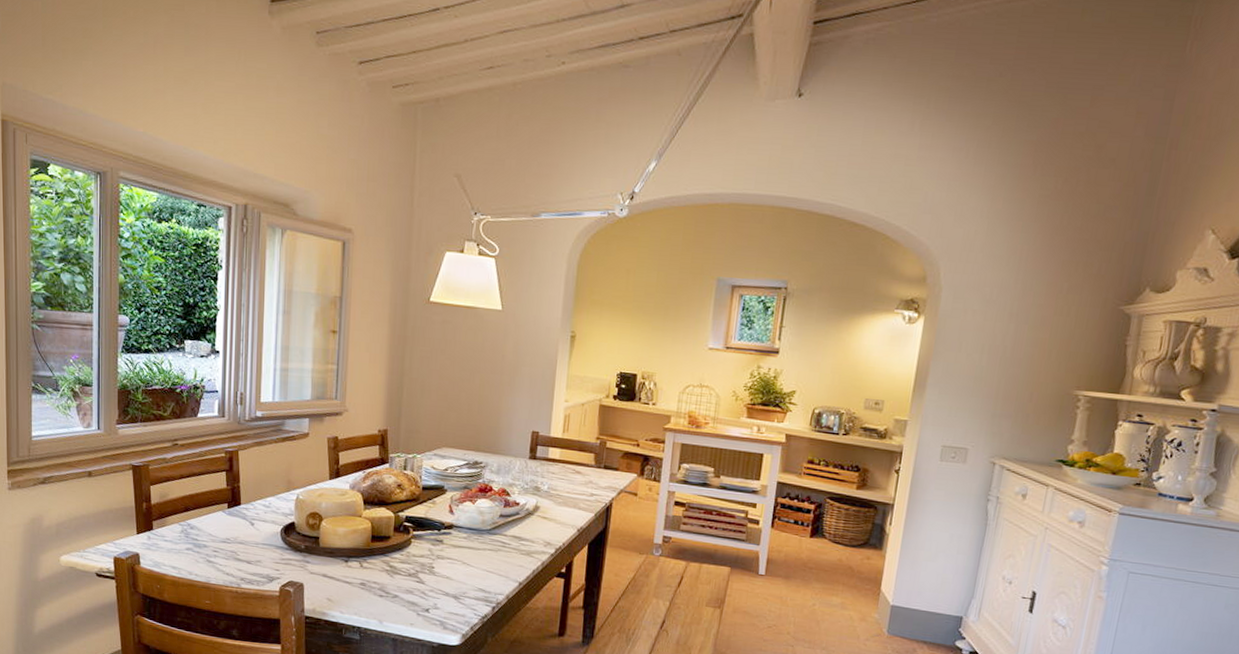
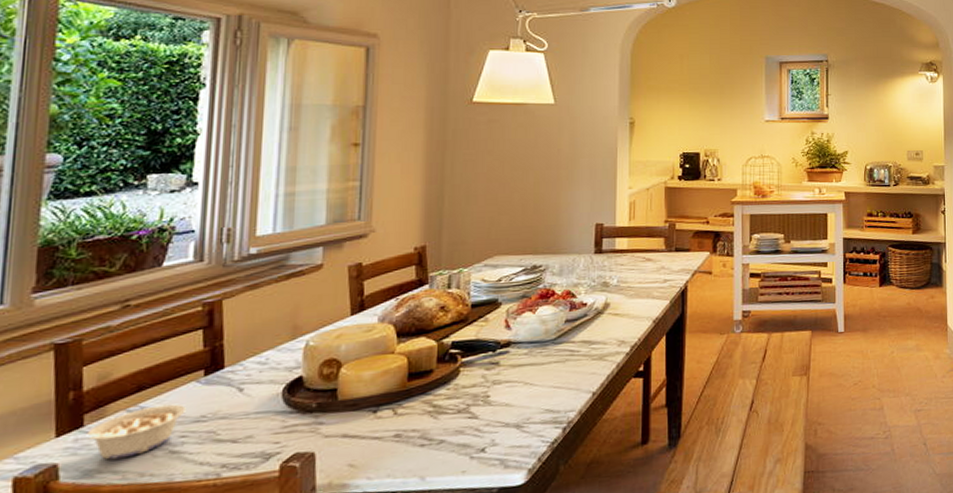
legume: none [143,524,216,559] -> present [67,404,186,460]

